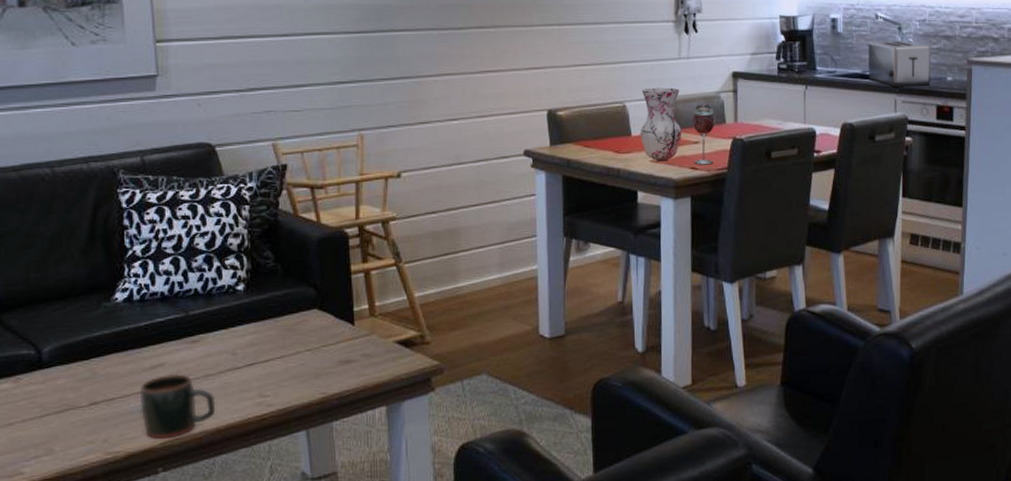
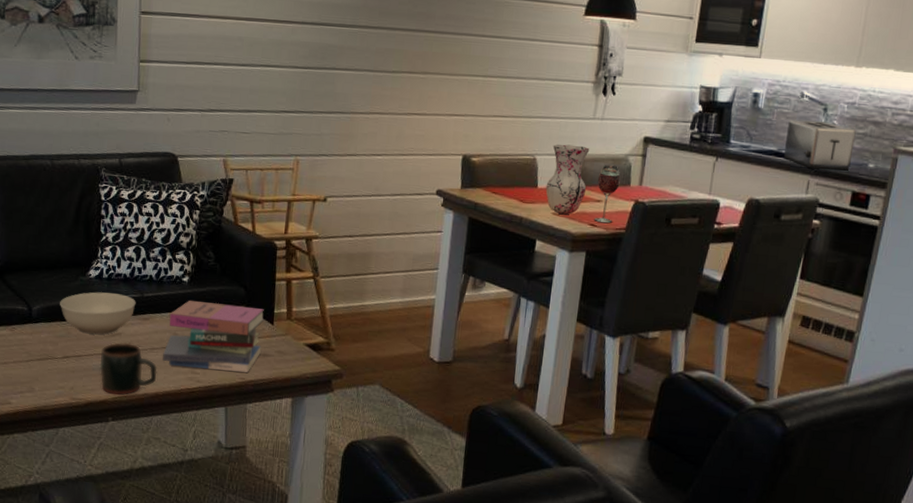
bowl: none [79,316,180,371] -> present [60,292,136,335]
books: none [221,308,343,393] -> present [163,300,264,373]

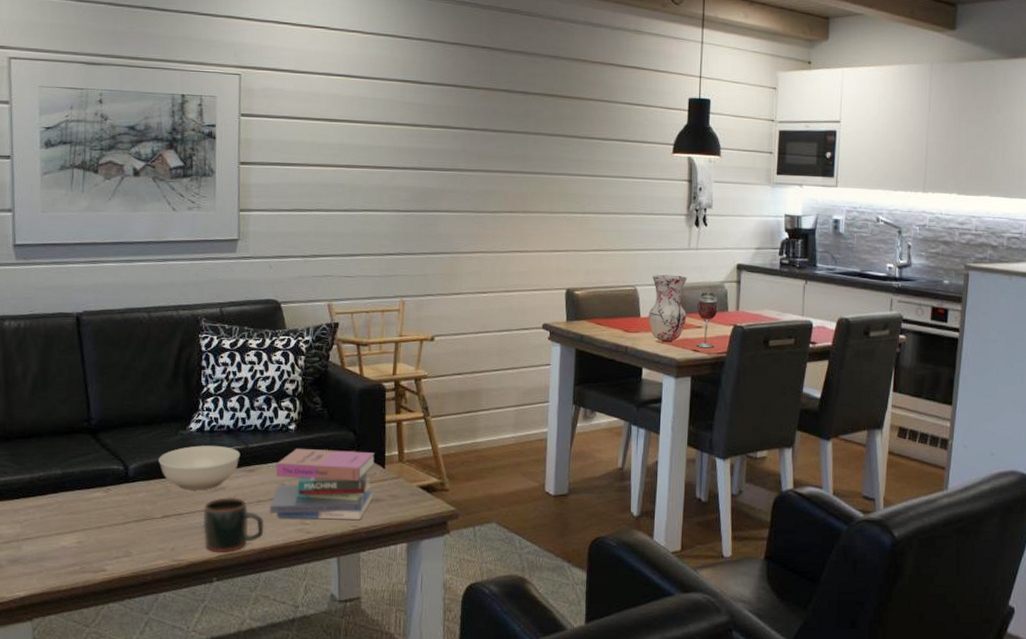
toaster: present [783,119,856,171] -> none [866,242,929,288]

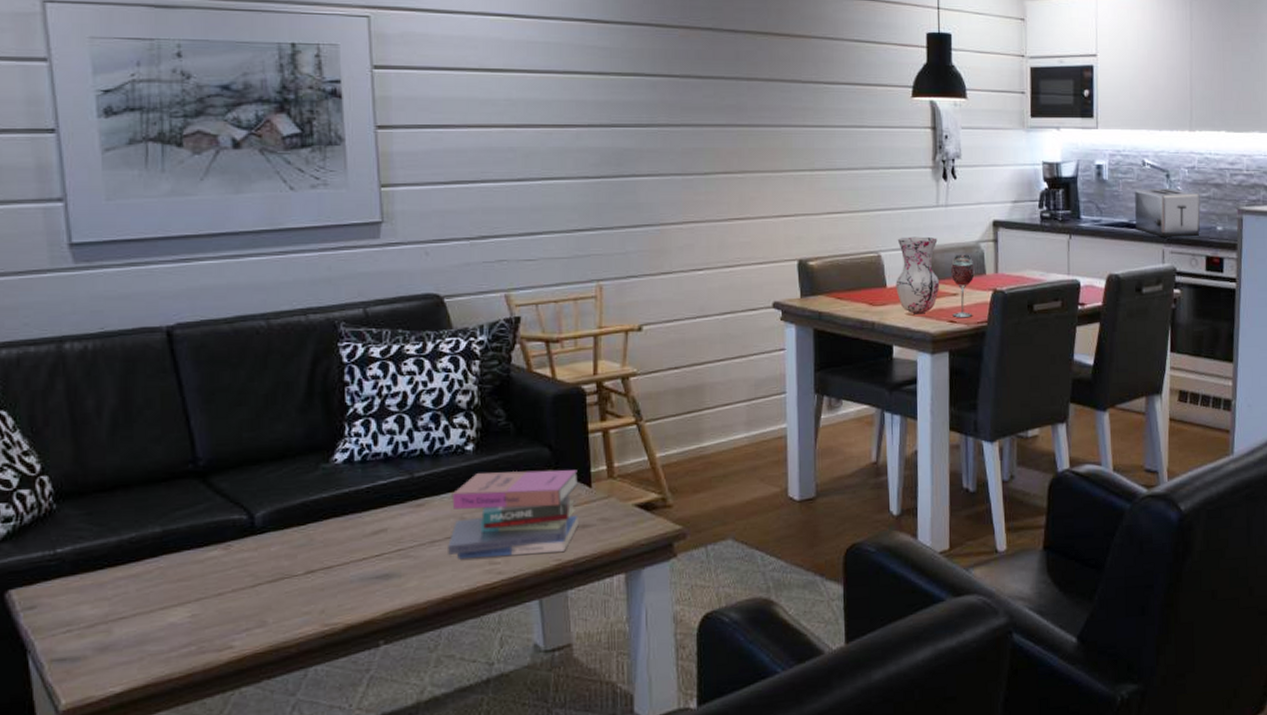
bowl: present [158,445,241,491] -> none [295,478,404,537]
mug: present [202,496,265,552] -> none [360,539,442,610]
toaster: none [866,242,929,288] -> present [1134,187,1201,237]

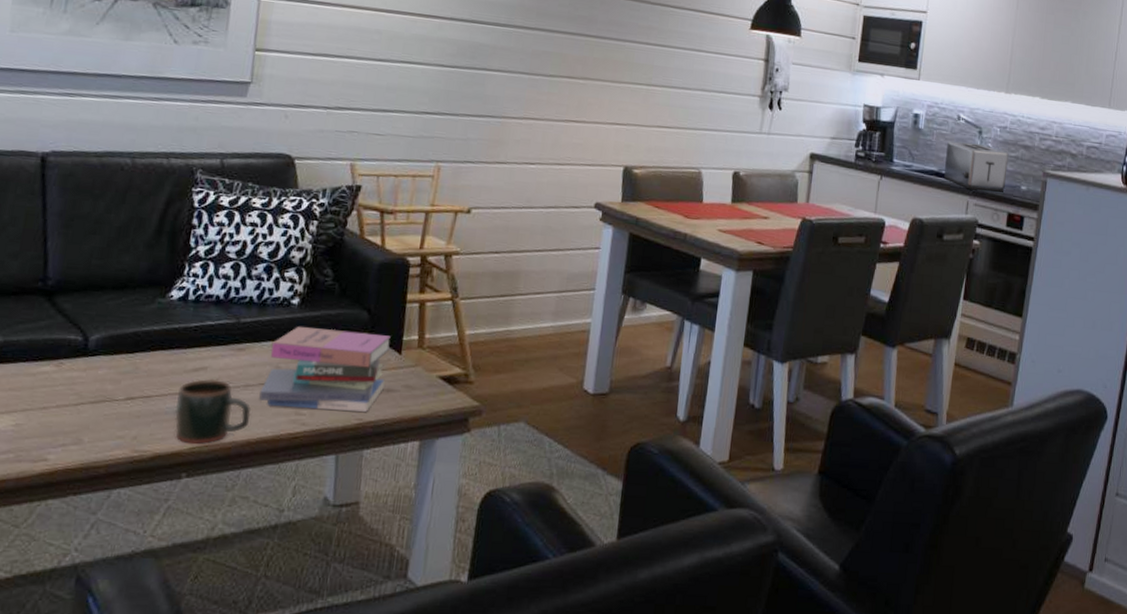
mug: none [360,539,442,610] -> present [174,378,252,444]
vase: present [895,236,940,314] -> none [711,157,757,232]
wineglass: present [950,254,975,318] -> none [761,180,788,242]

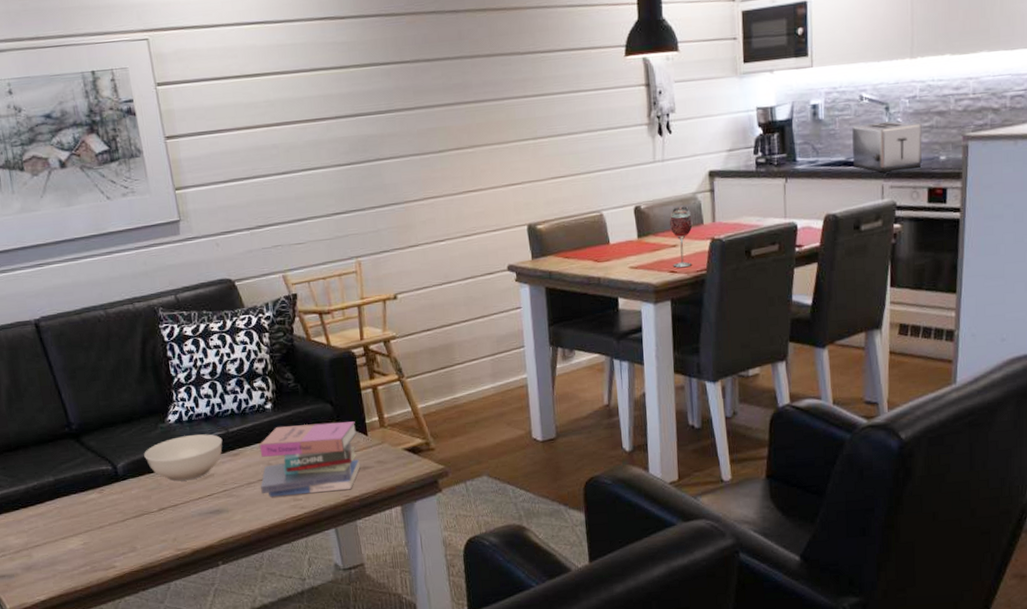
bowl: none [127,317,230,370] -> present [144,434,223,482]
mug: present [174,378,252,444] -> none [197,482,260,538]
wineglass: none [761,180,788,242] -> present [669,206,693,268]

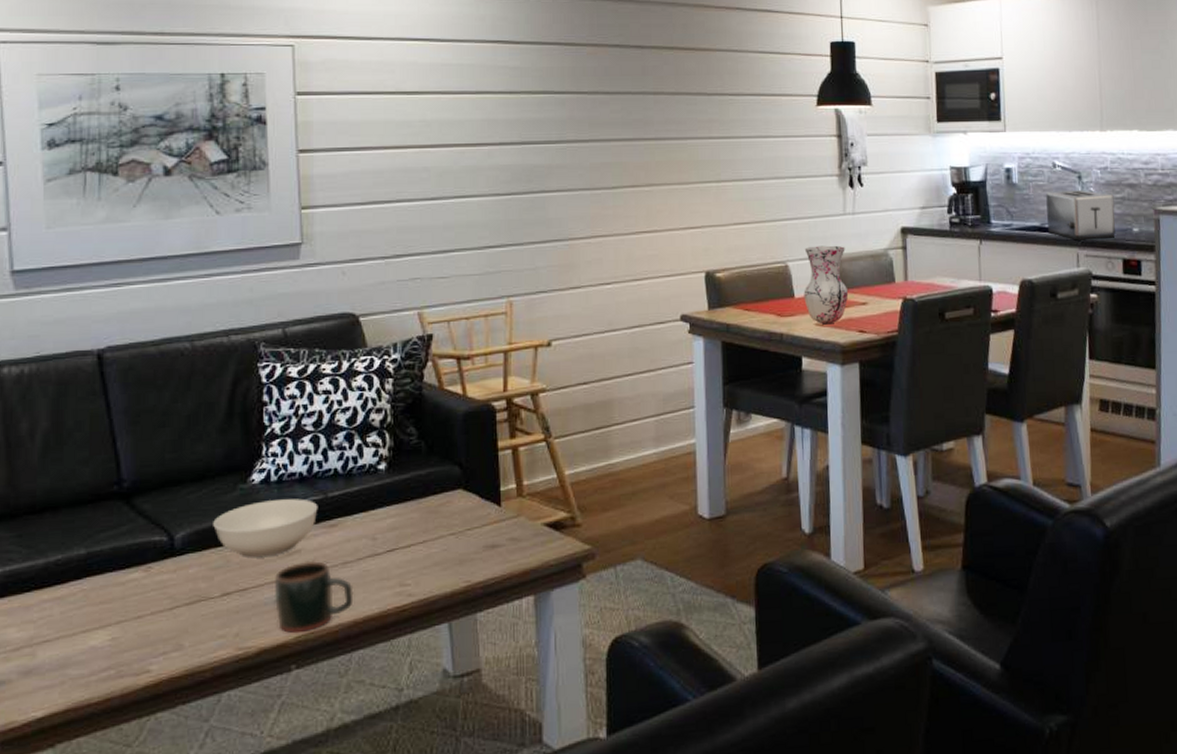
mug: none [197,482,260,538] -> present [274,560,354,633]
books: present [259,421,360,497] -> none [360,488,489,581]
vase: none [617,192,660,267] -> present [803,245,849,325]
wineglass: present [669,206,693,268] -> none [858,262,884,328]

